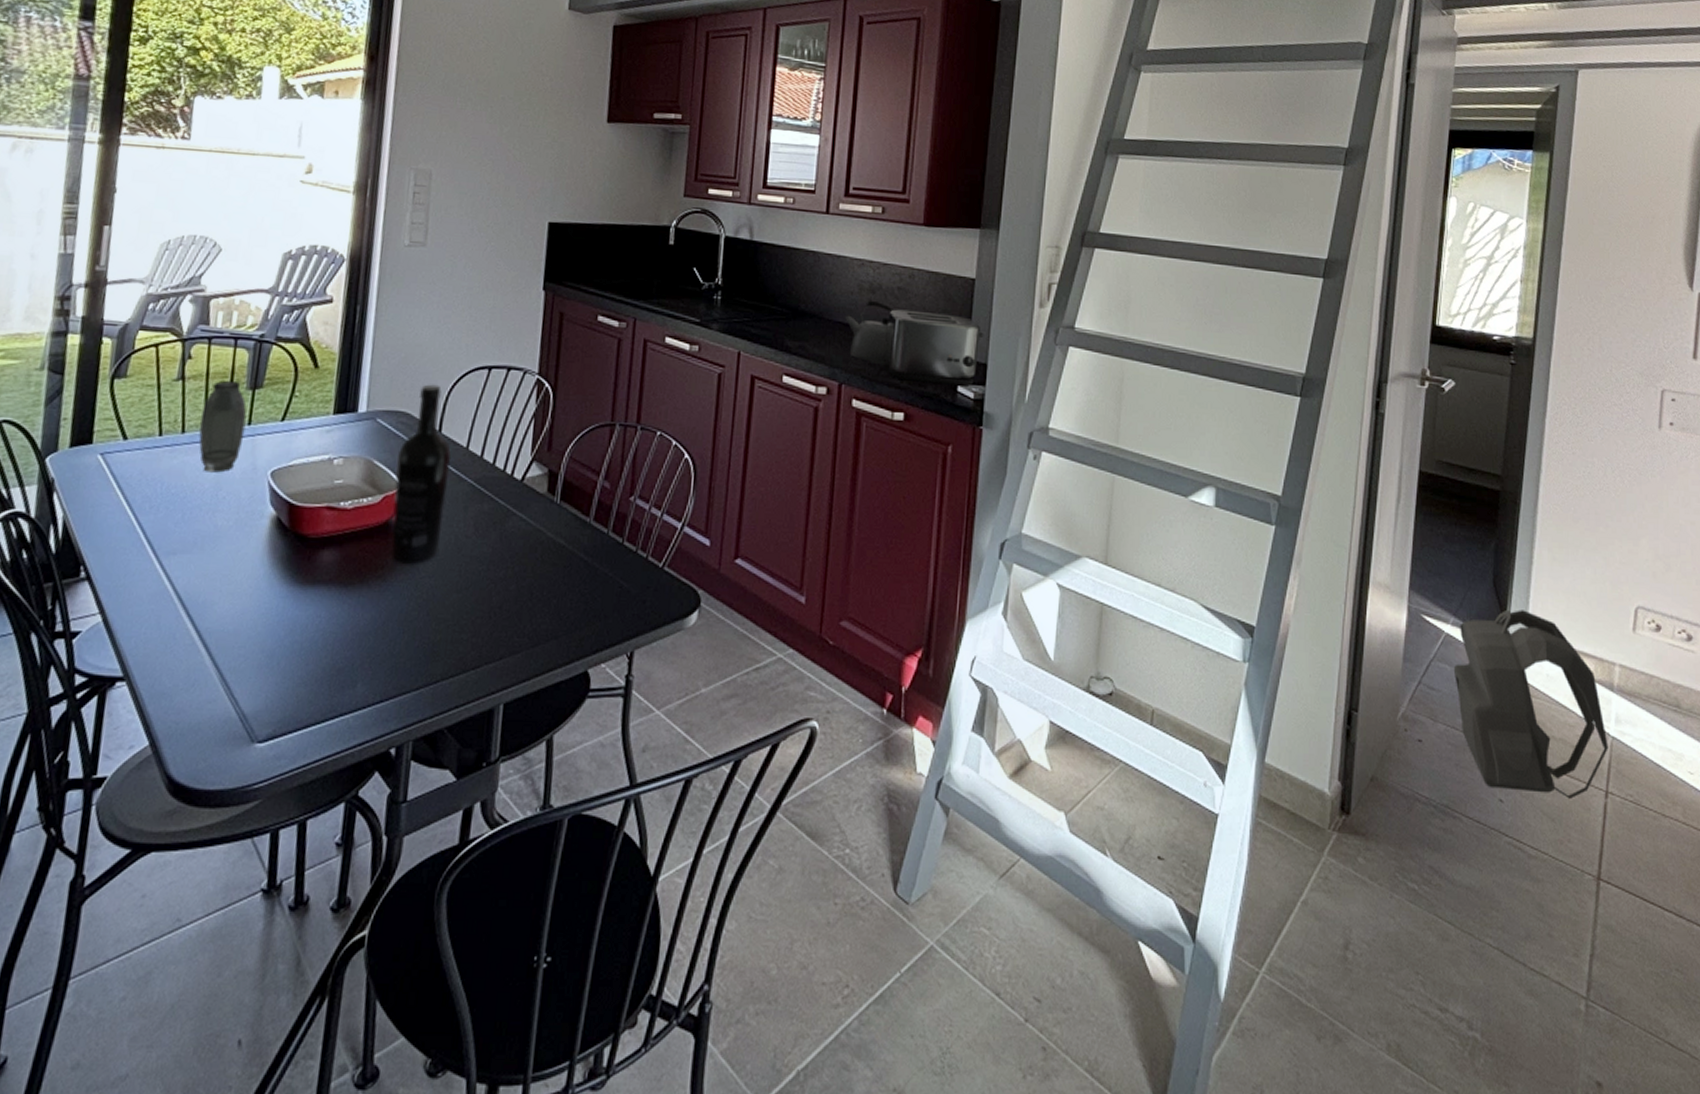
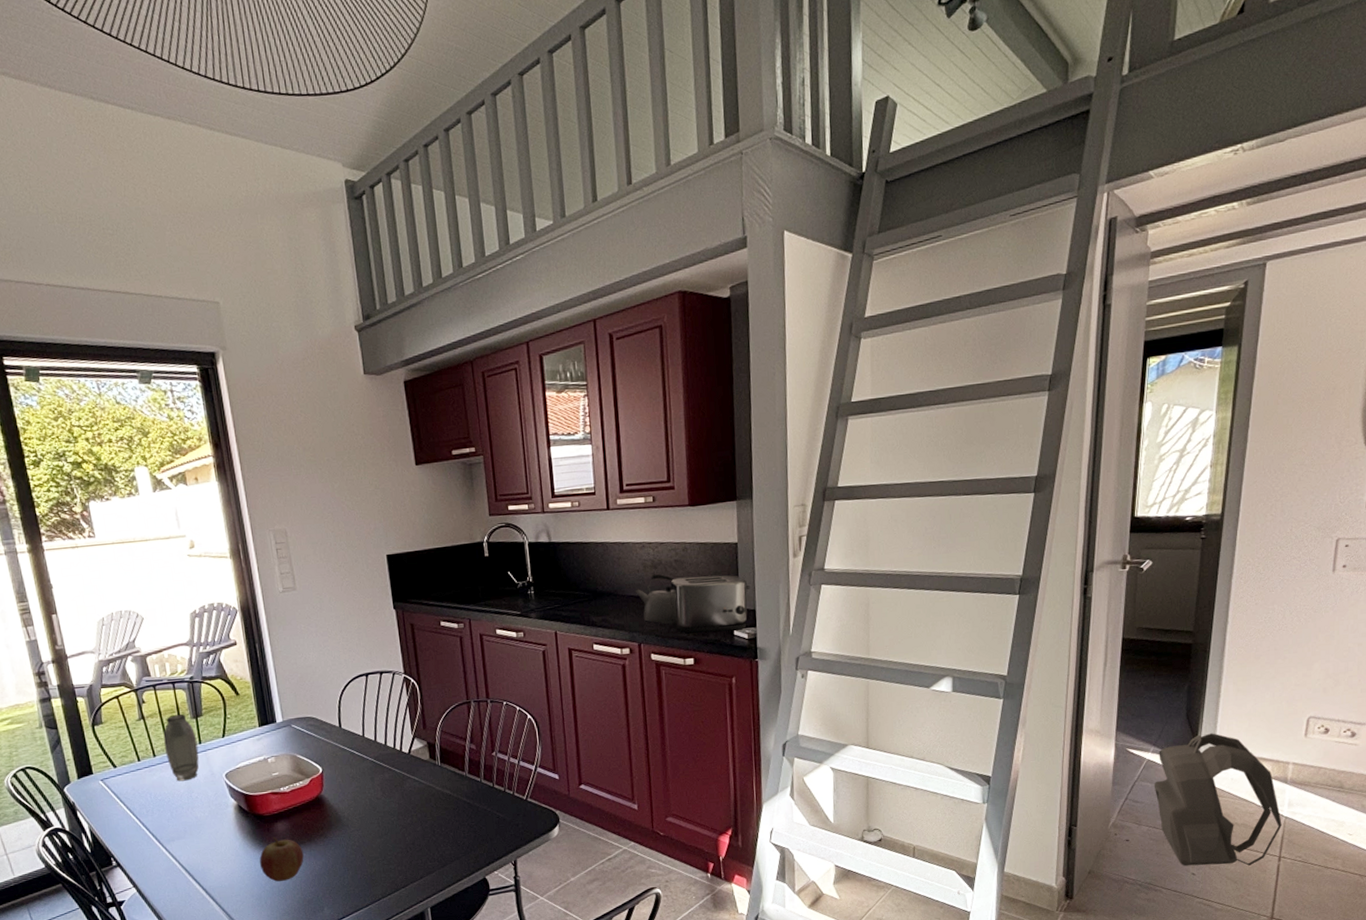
fruit: none [284,569,349,635] -> present [259,837,304,882]
wine bottle: present [389,384,451,564] -> none [313,693,360,824]

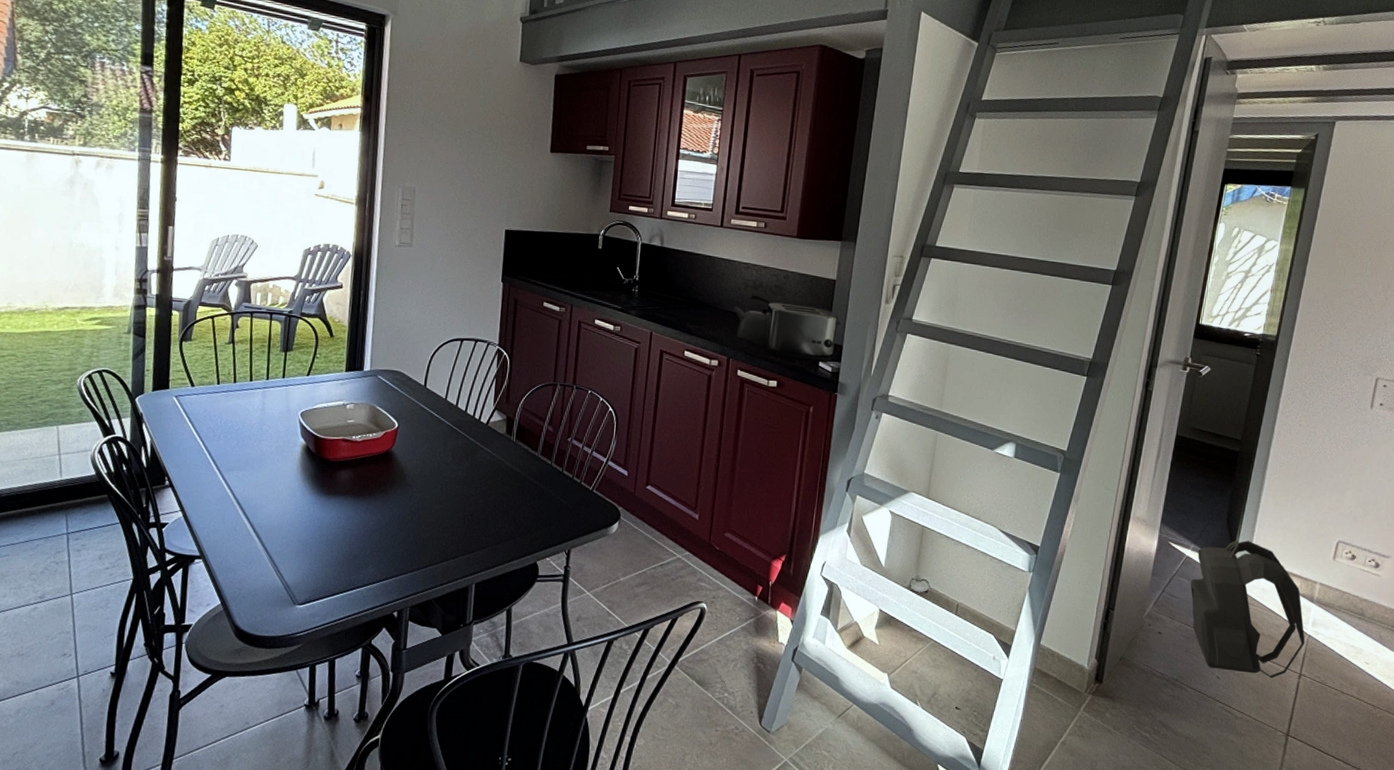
vase: present [163,714,199,781] -> none [246,344,282,412]
fruit: present [259,837,304,882] -> none [313,484,361,531]

